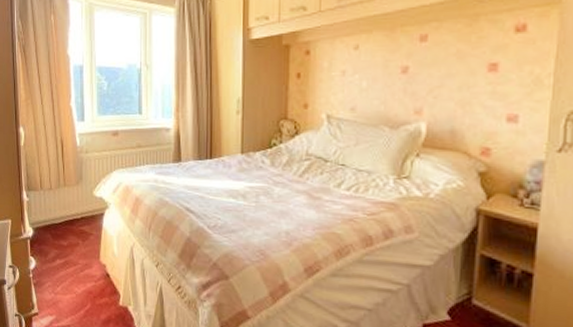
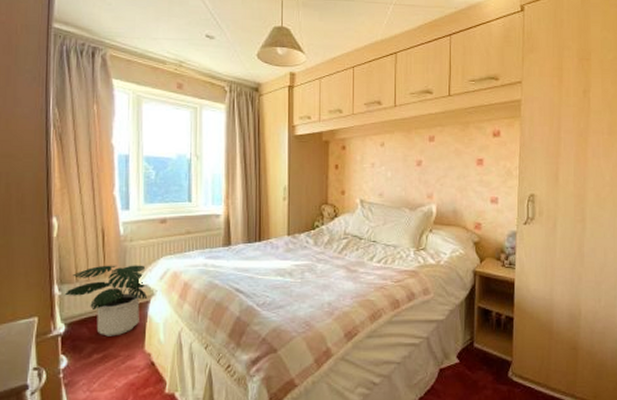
potted plant: none [31,175,101,245] -> present [64,265,147,336]

